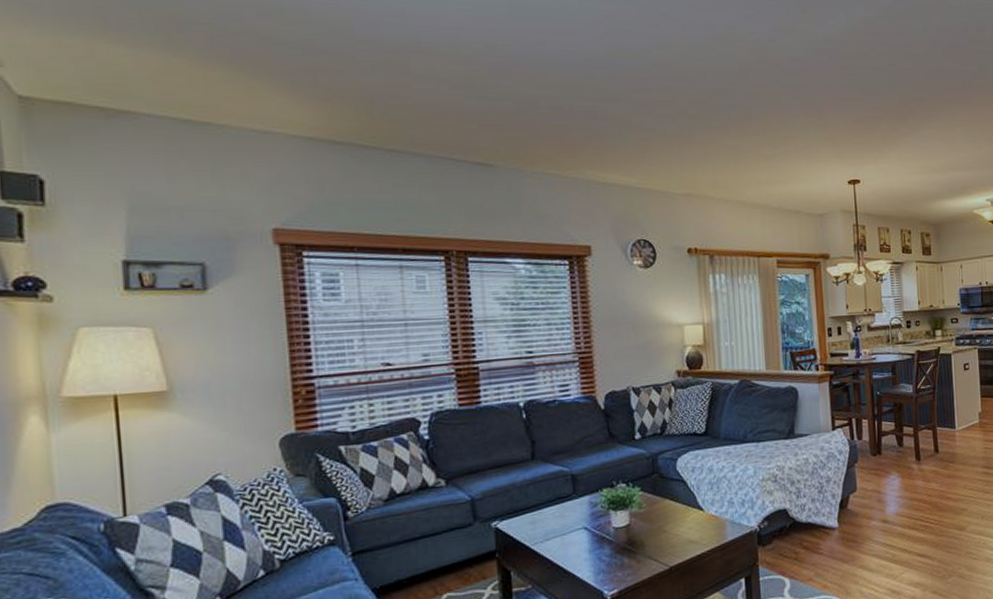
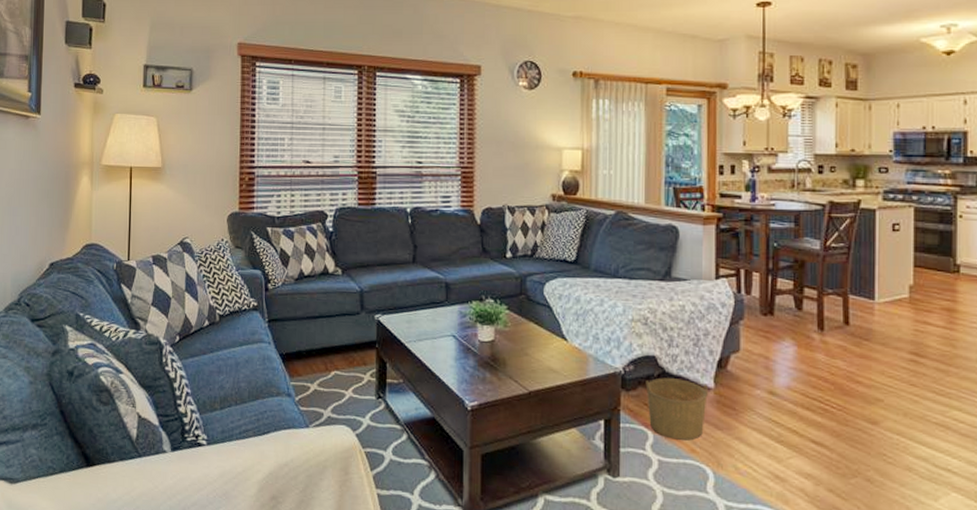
basket: none [779,525,834,581] -> present [645,378,708,441]

